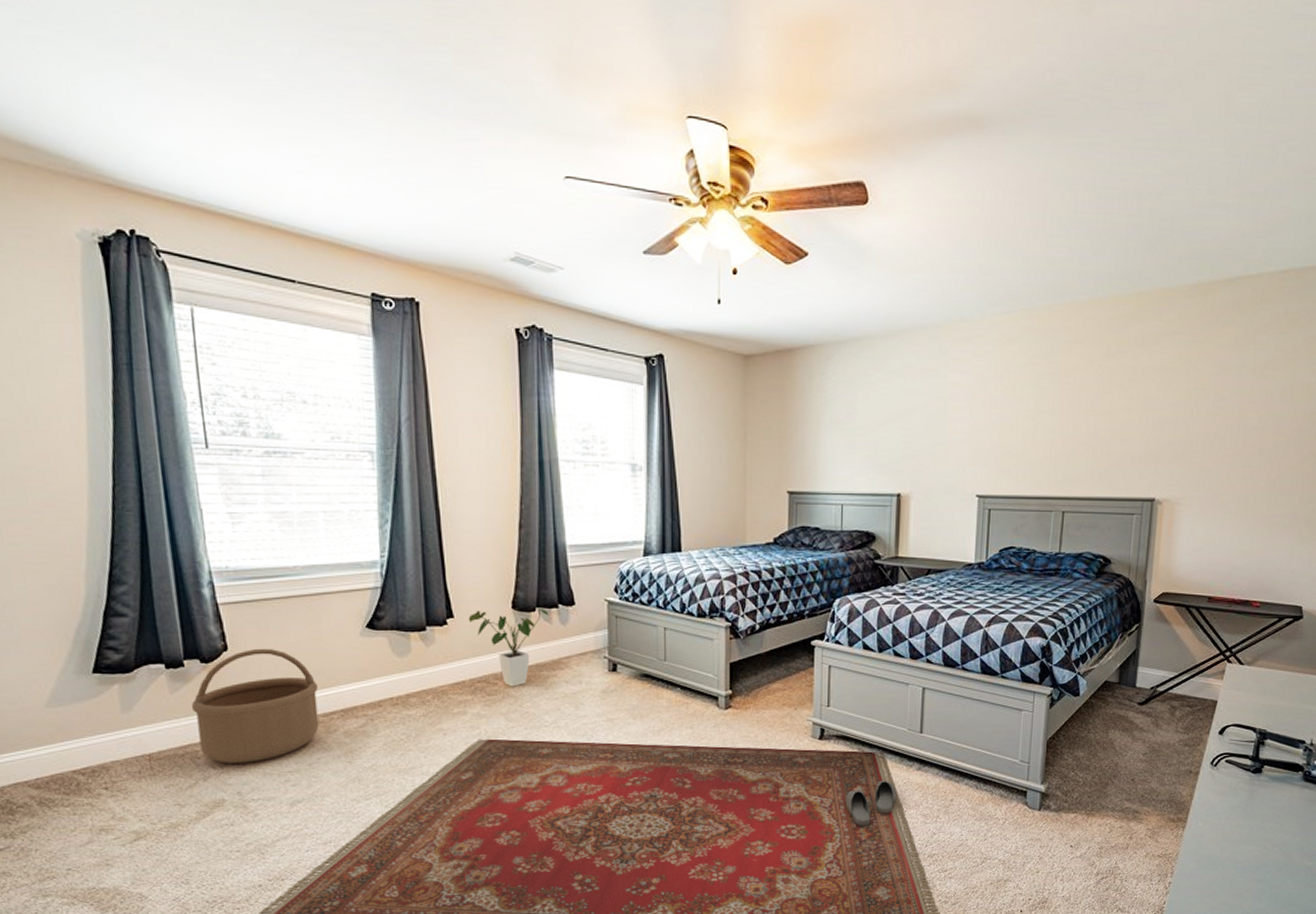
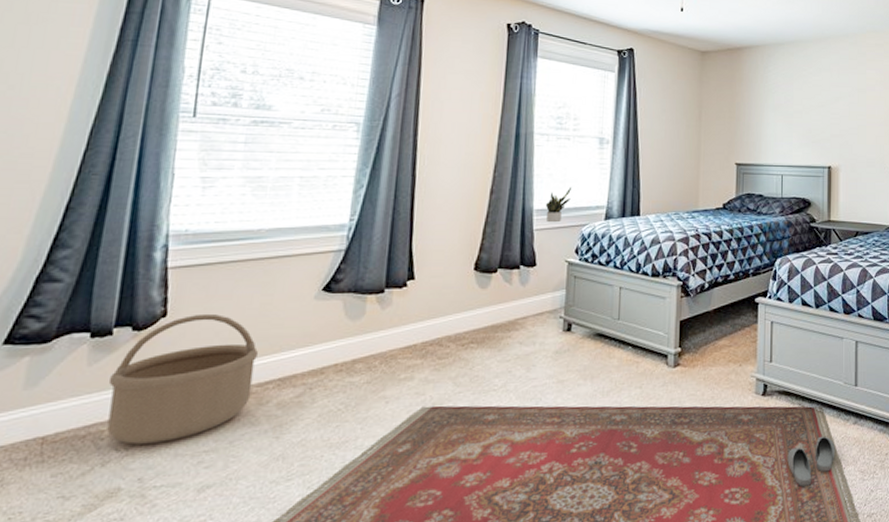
house plant: present [468,607,549,687] -> none [429,269,510,350]
potted plant: none [578,520,605,559] -> present [545,187,571,223]

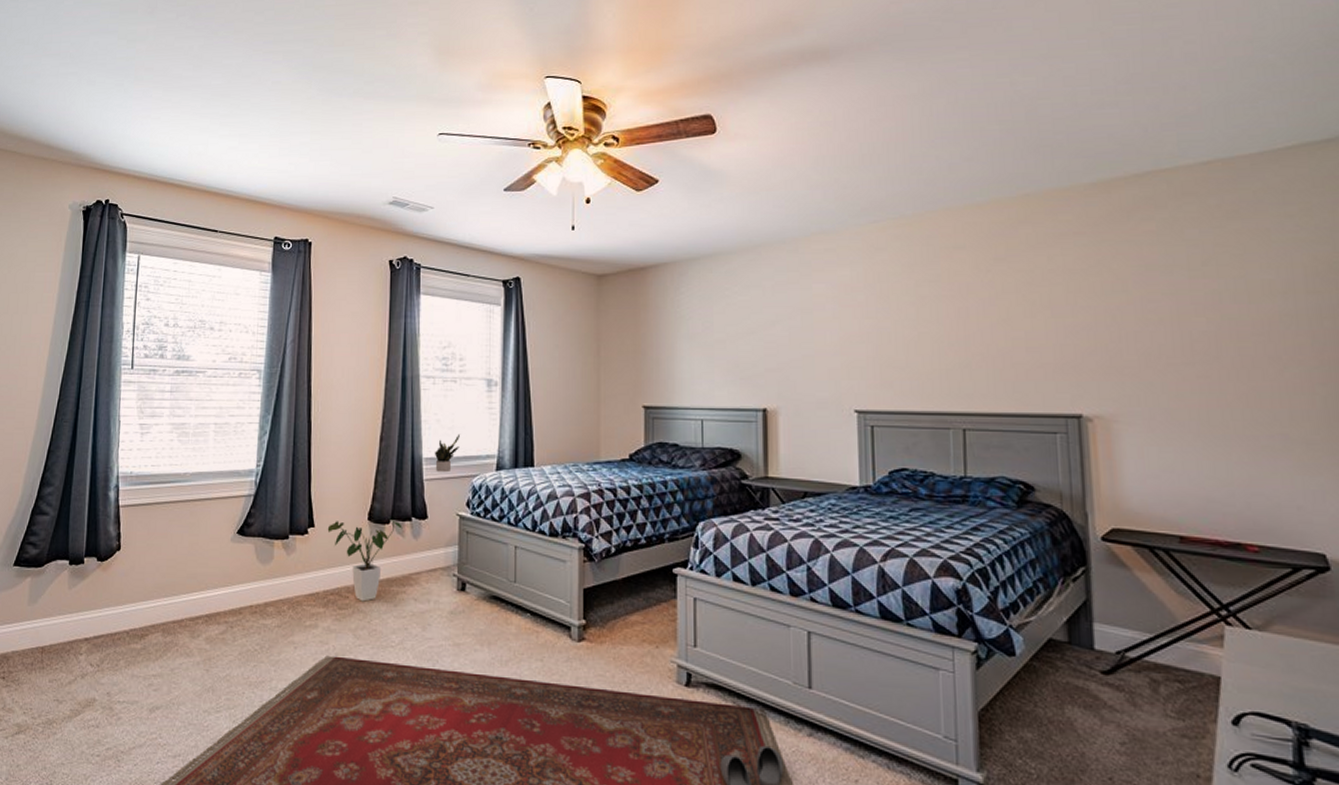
basket: present [107,313,259,445] -> none [83,549,190,663]
house plant: none [429,269,510,350] -> present [327,520,403,602]

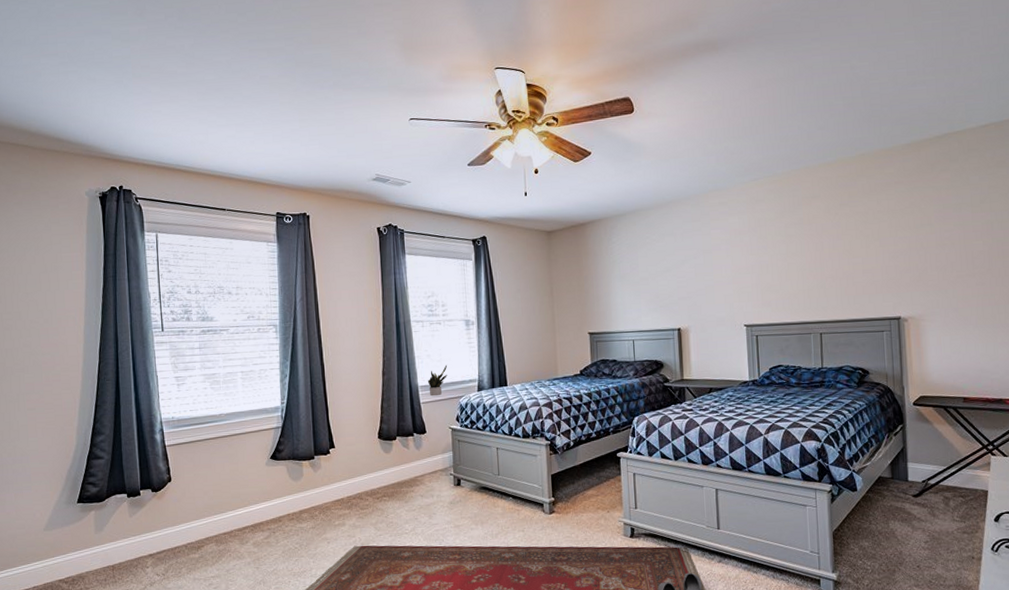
house plant: present [327,520,403,602] -> none [345,436,407,502]

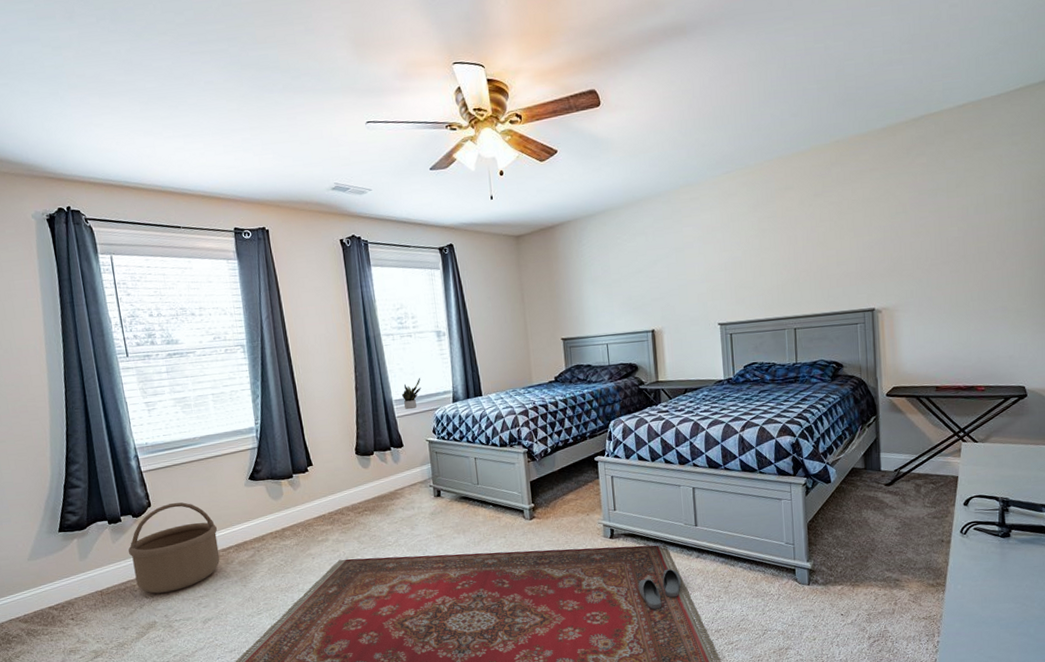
basket: none [144,478,235,571] -> present [128,502,220,594]

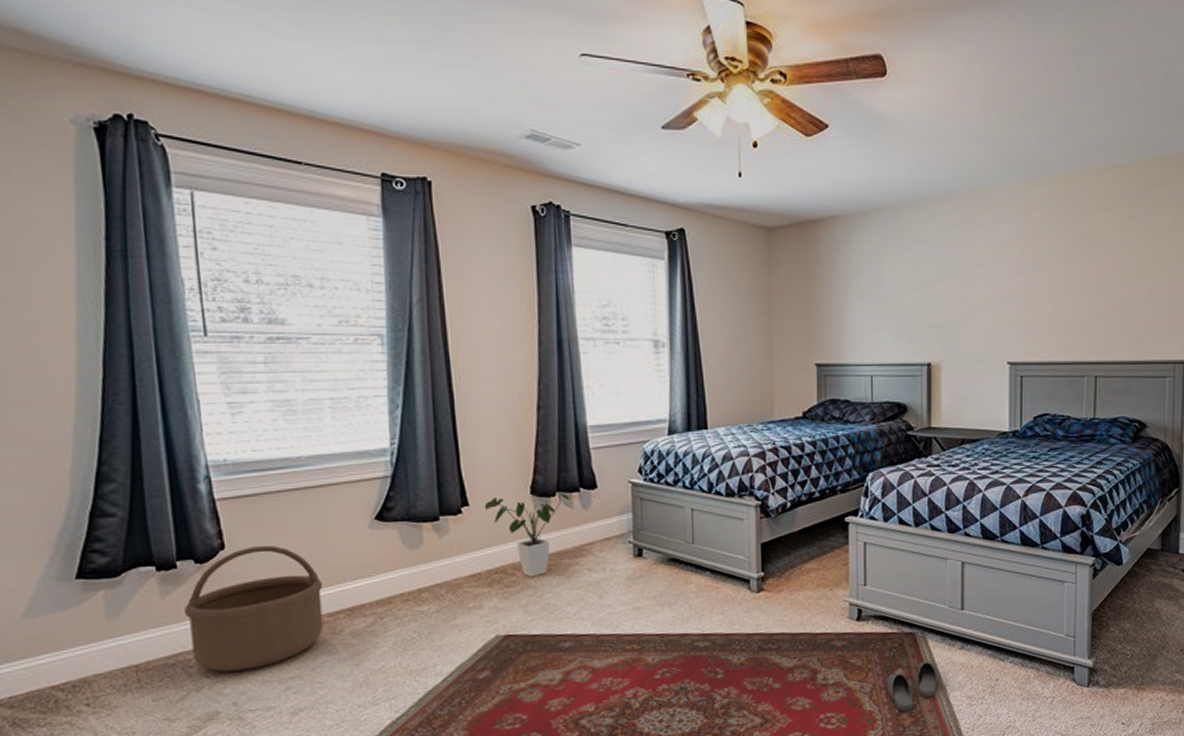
house plant: none [323,451,385,516] -> present [484,492,570,577]
potted plant: present [401,377,421,410] -> none [599,399,627,440]

